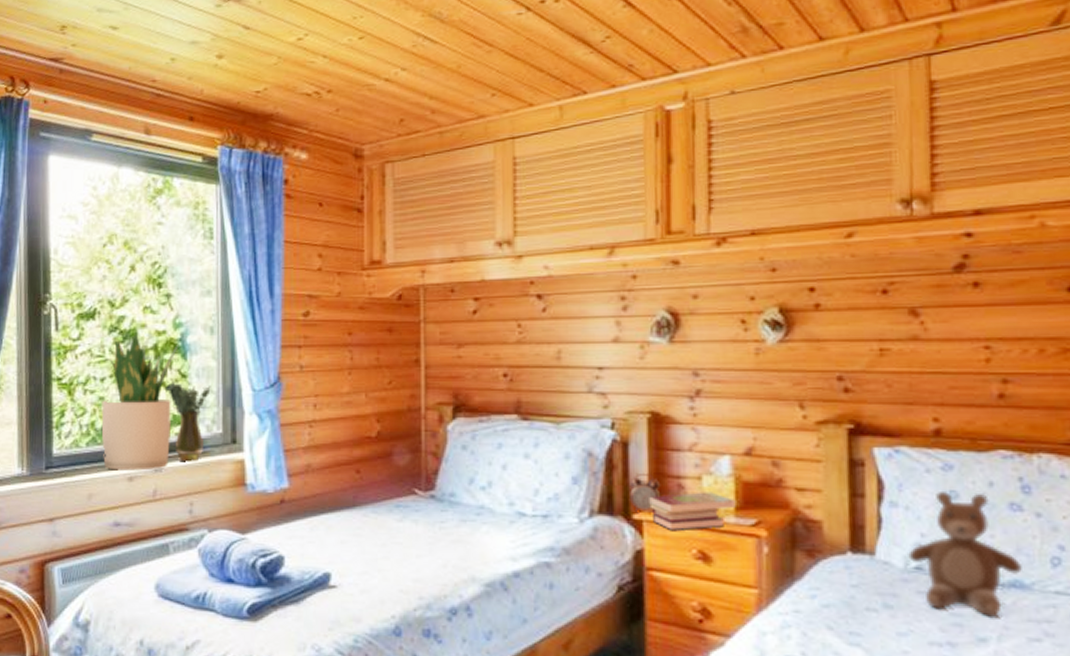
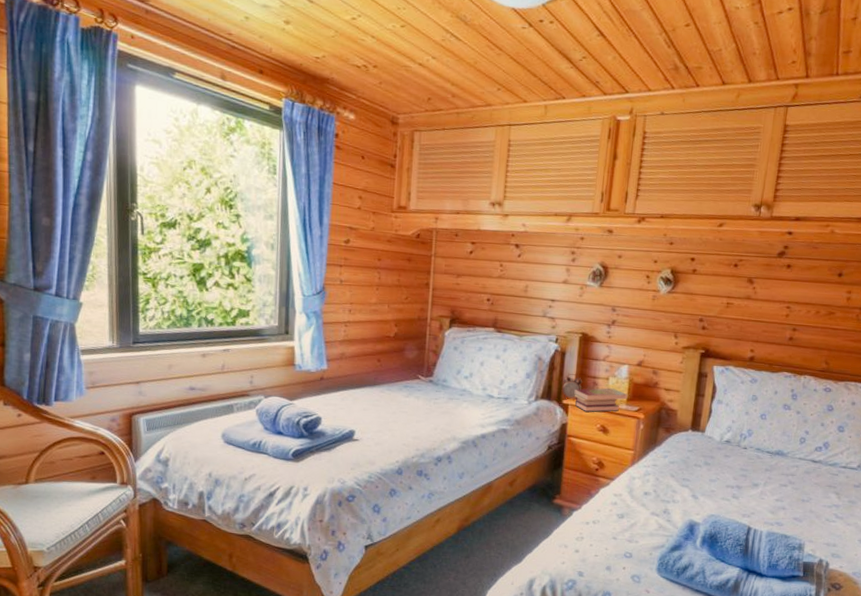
planter: present [101,332,179,471] -> none [180,242,246,350]
vase: present [164,379,211,462] -> none [233,281,270,346]
bear: present [908,490,1022,617] -> none [723,395,784,472]

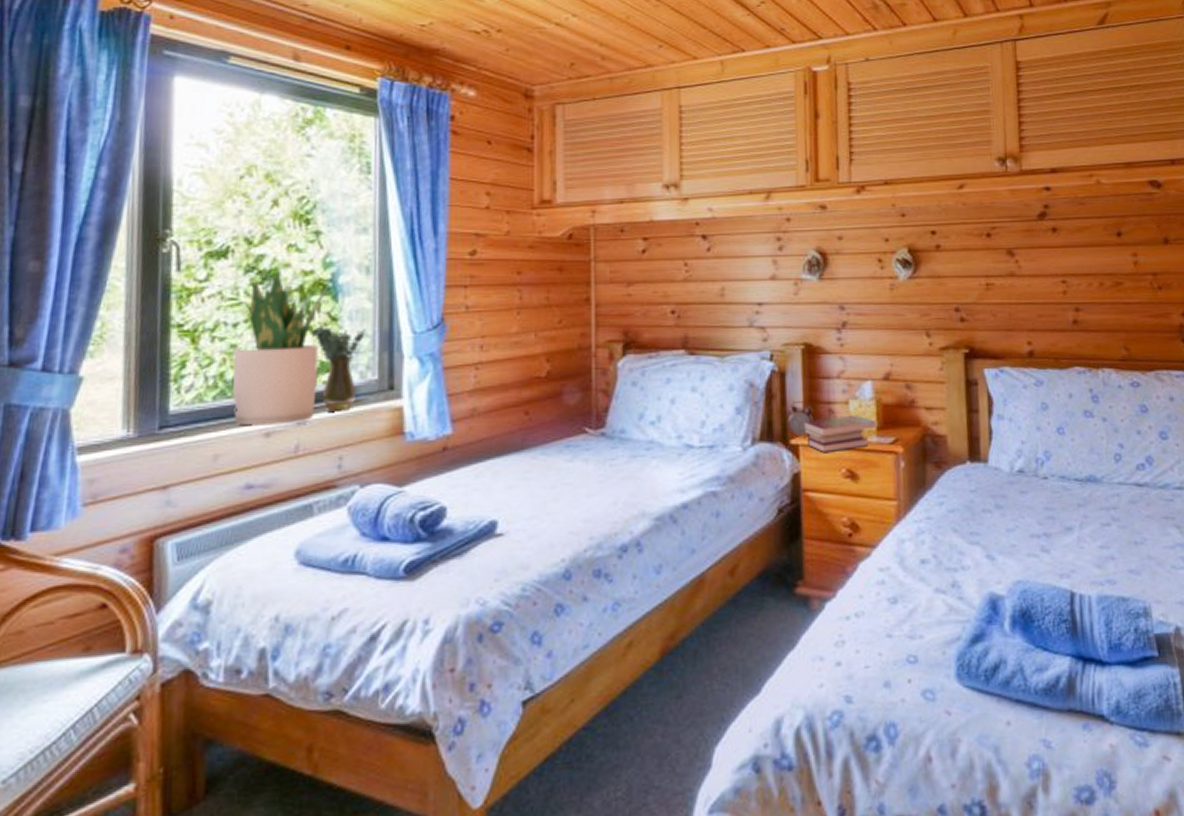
planter: none [180,242,246,350] -> present [232,273,329,426]
vase: none [233,281,270,346] -> present [311,322,366,413]

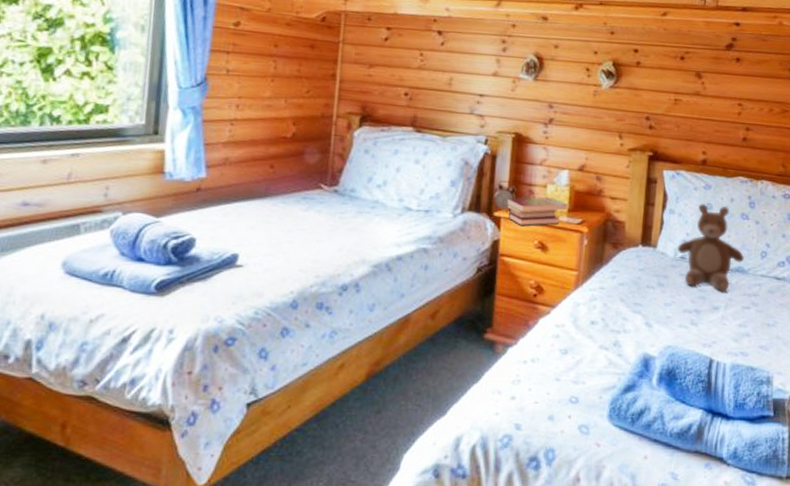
planter: present [232,273,329,426] -> none [15,22,108,155]
vase: present [311,322,366,413] -> none [88,70,137,150]
bear: none [1013,403,1095,509] -> present [677,203,744,292]

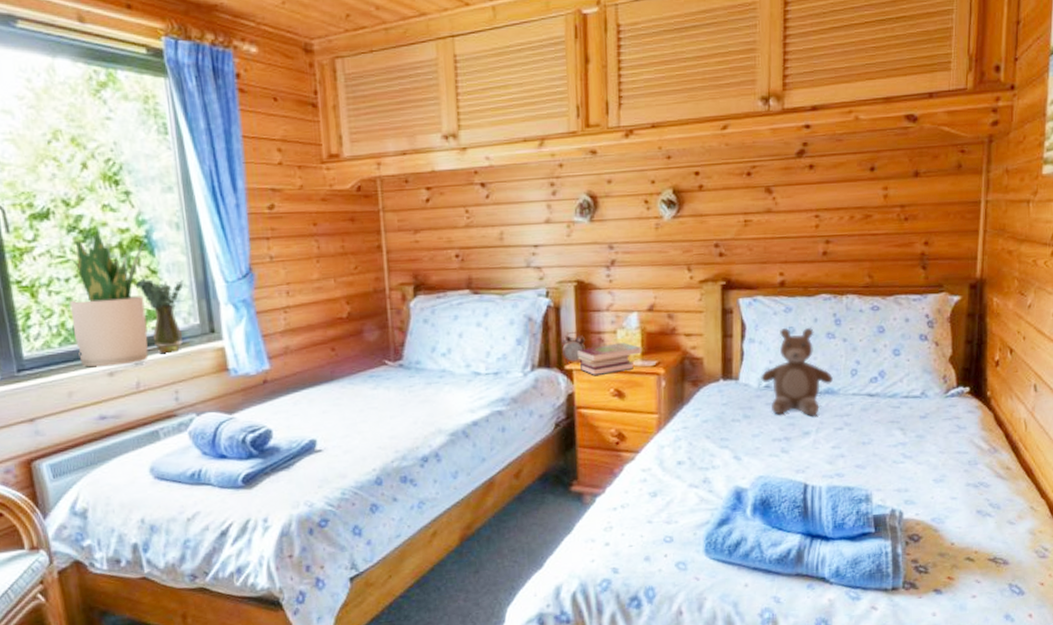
planter: none [15,22,108,155] -> present [69,231,149,368]
vase: none [88,70,137,150] -> present [135,275,183,354]

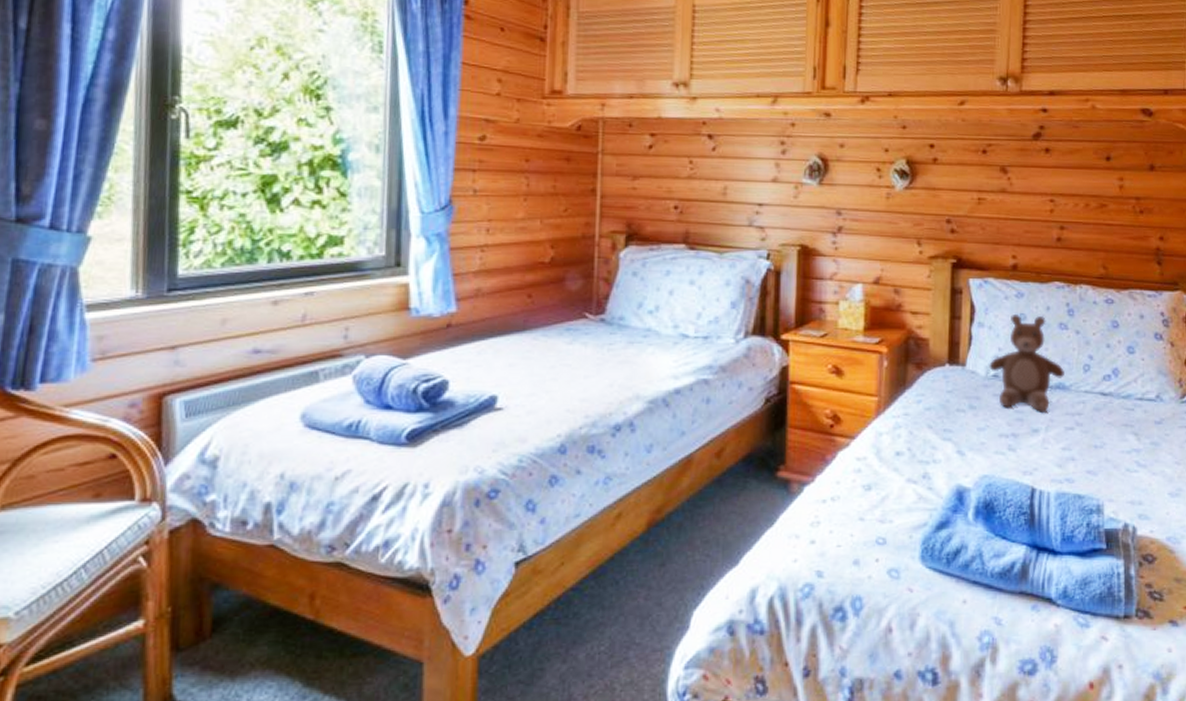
planter: present [69,231,149,368] -> none [240,146,339,294]
vase: present [135,275,183,354] -> none [319,197,374,286]
alarm clock: present [562,332,586,364] -> none [779,299,806,333]
books: present [577,342,642,376] -> none [795,315,865,350]

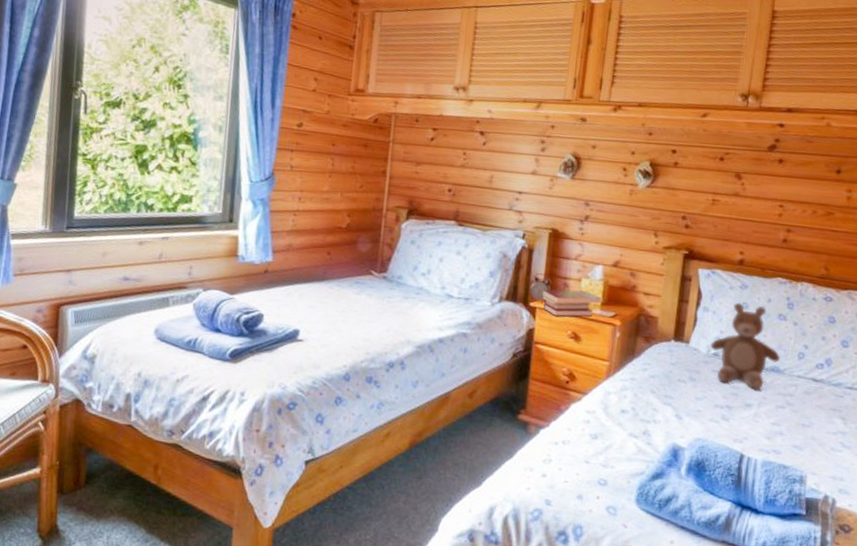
alarm clock: none [779,299,806,333] -> present [529,273,552,302]
books: none [795,315,865,350] -> present [542,290,603,317]

